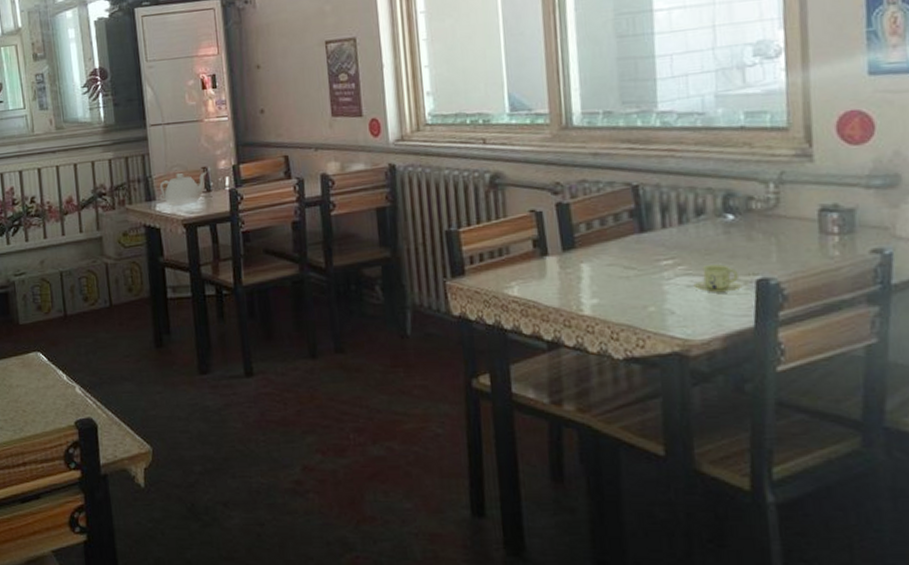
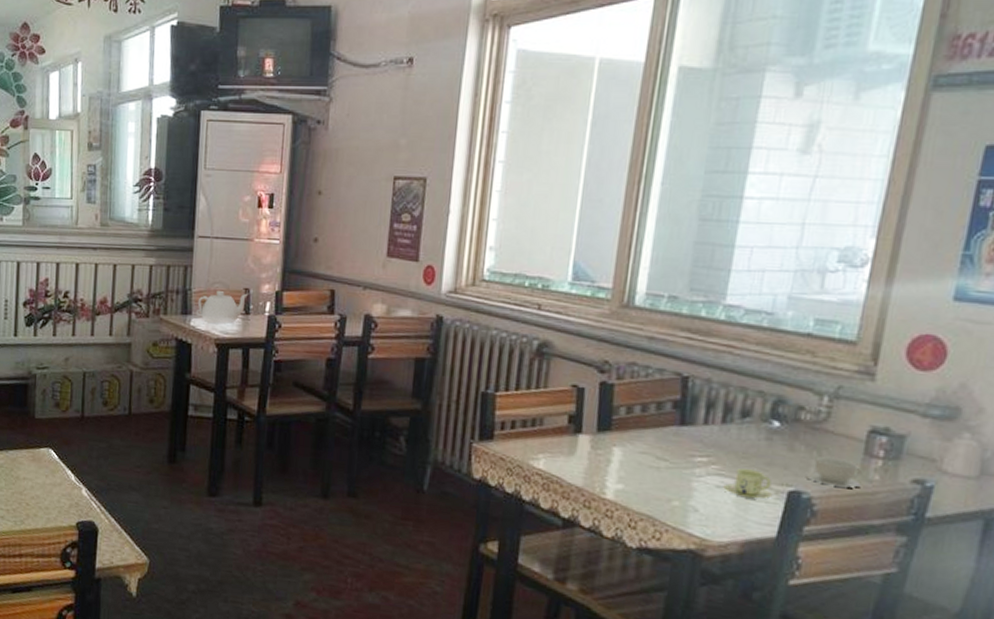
teacup: none [769,240,824,268] -> present [805,456,863,488]

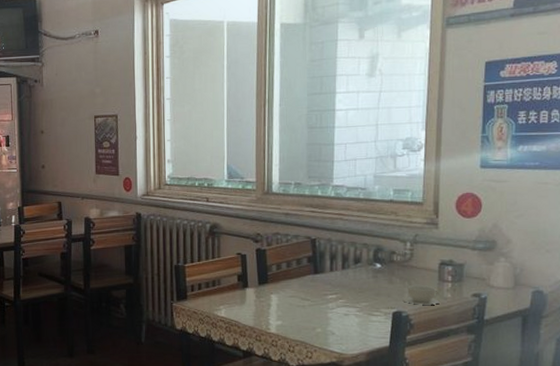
cup and saucer: present [723,468,773,499] -> none [349,300,383,321]

